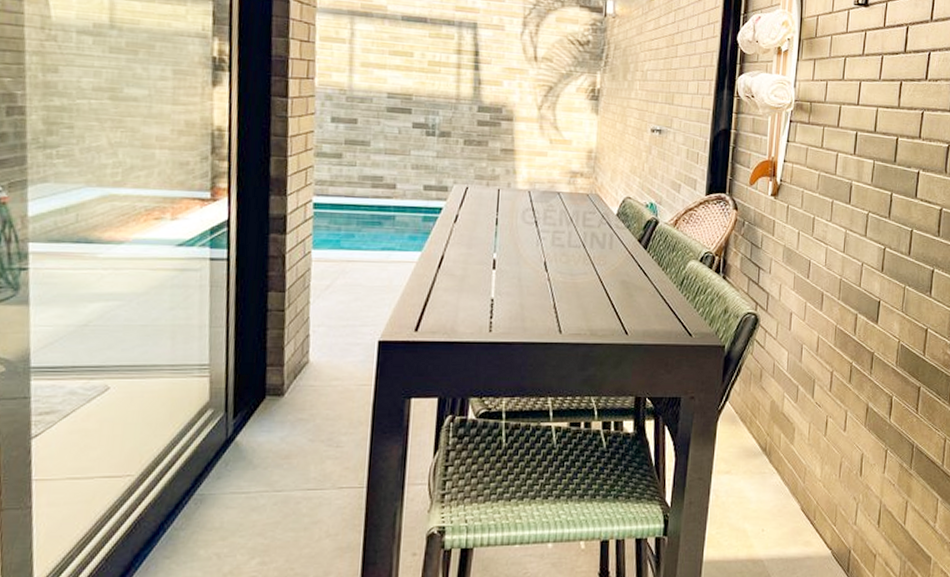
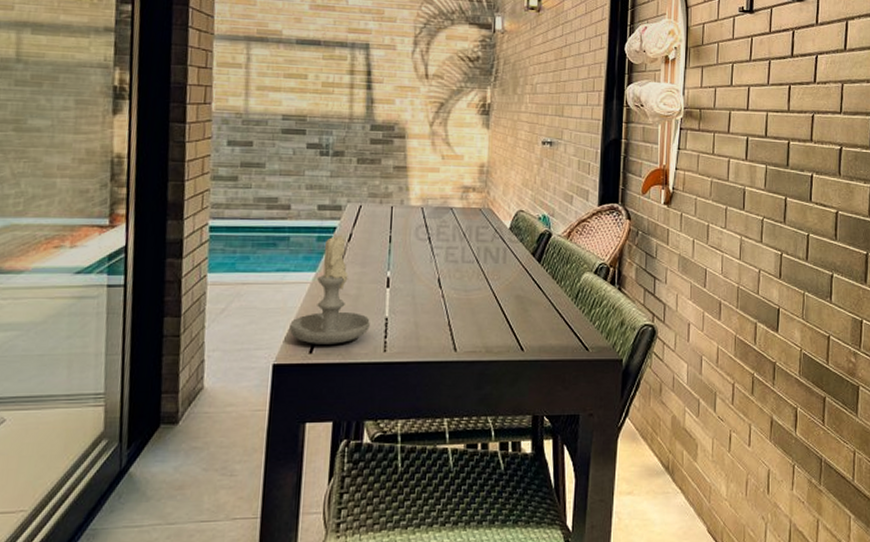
candle: none [395,212,476,323] -> present [289,232,370,344]

